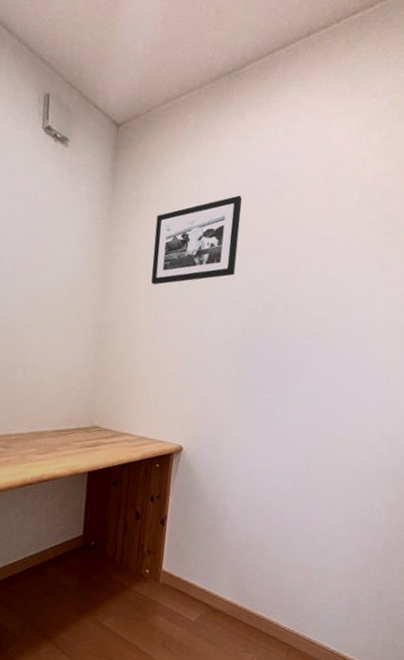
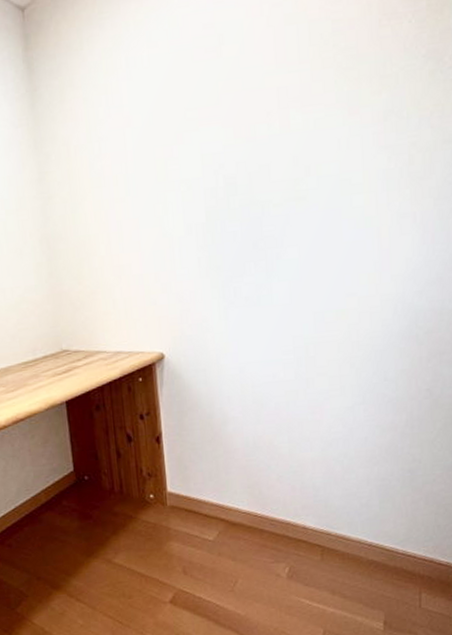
picture frame: present [151,195,243,285] -> none [86,60,185,181]

